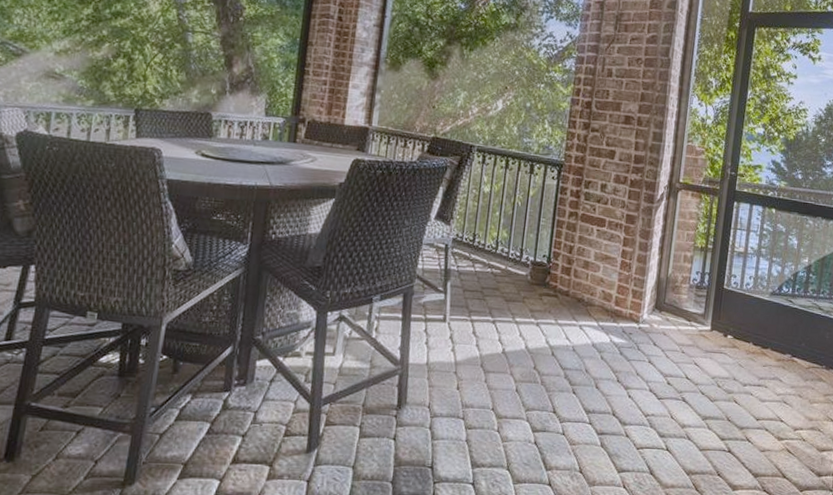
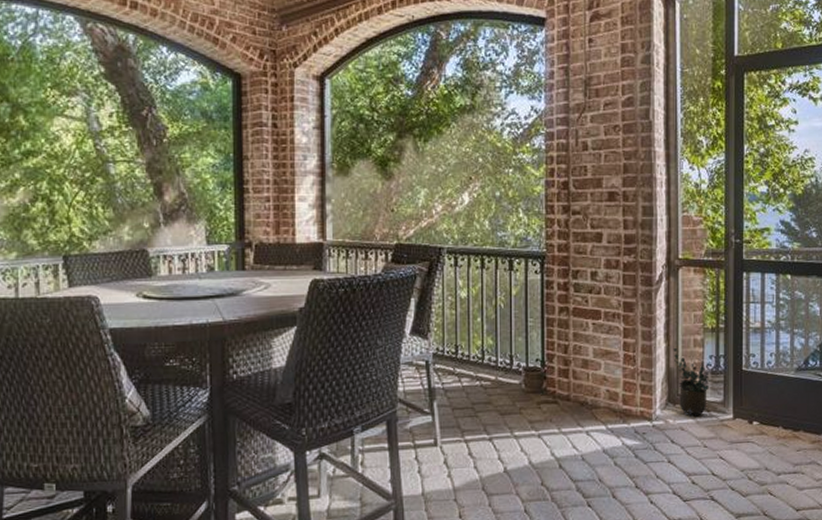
potted plant: none [665,261,695,325] -> present [673,348,711,417]

